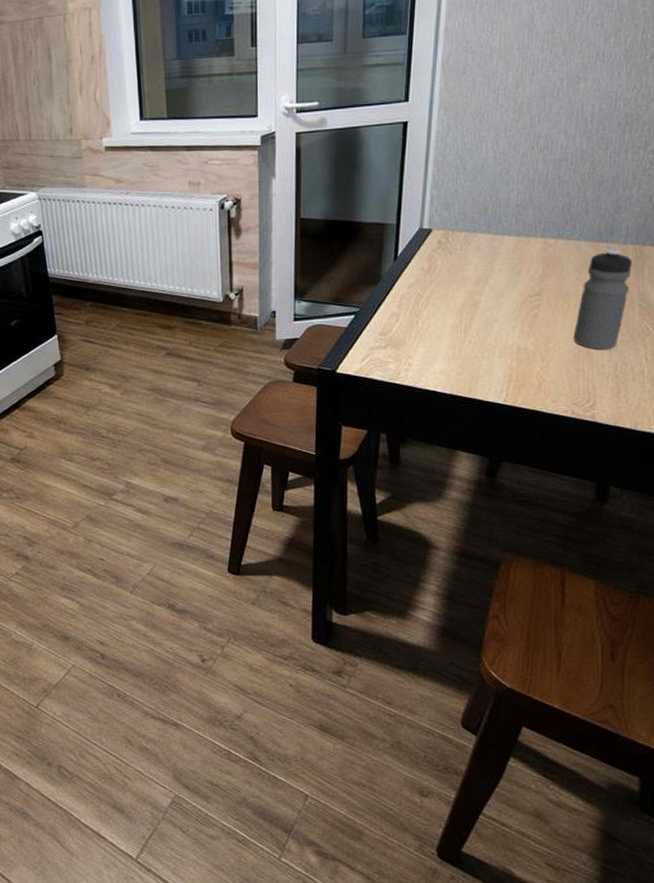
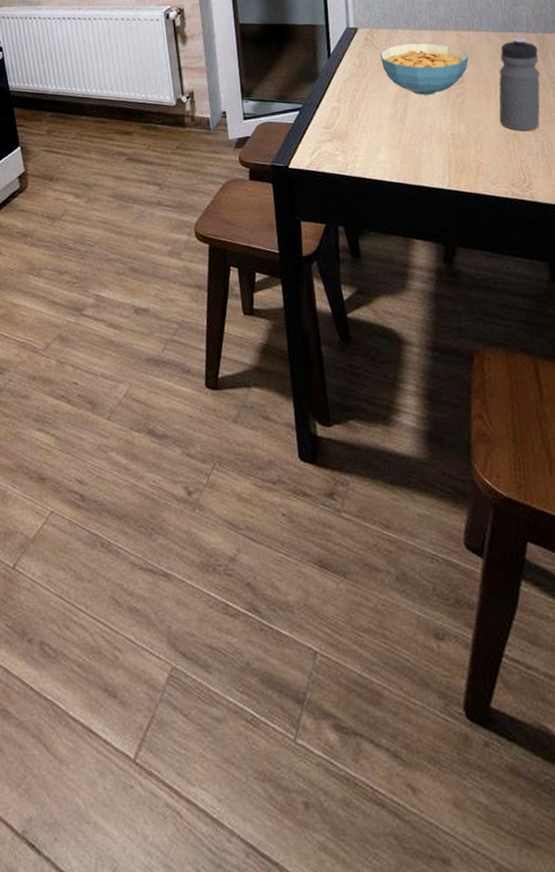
cereal bowl: none [452,249,551,306] -> present [380,43,469,95]

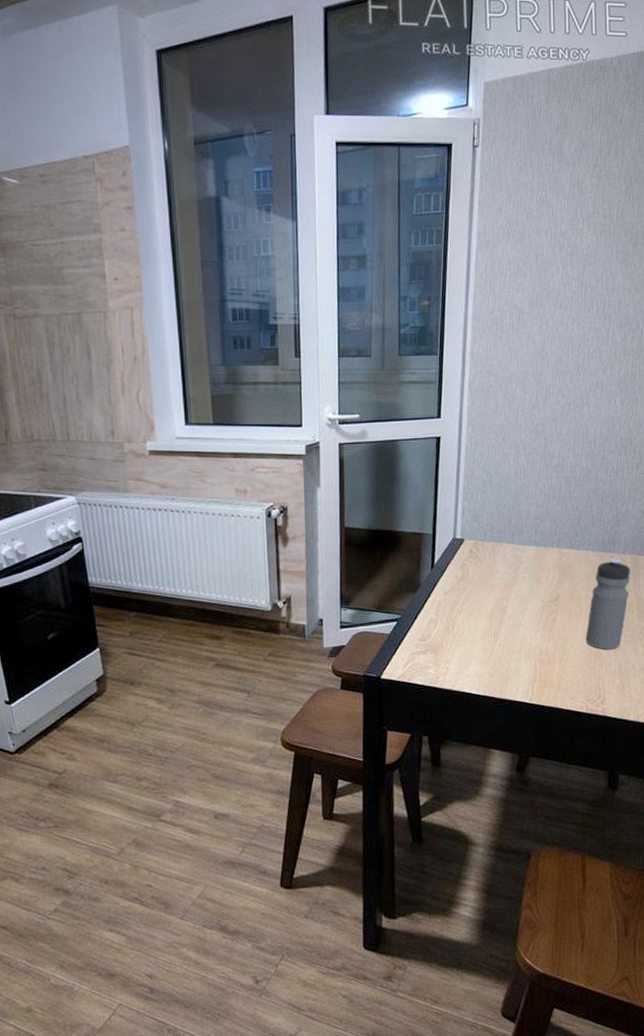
cereal bowl: present [380,43,469,95] -> none [482,558,566,611]

